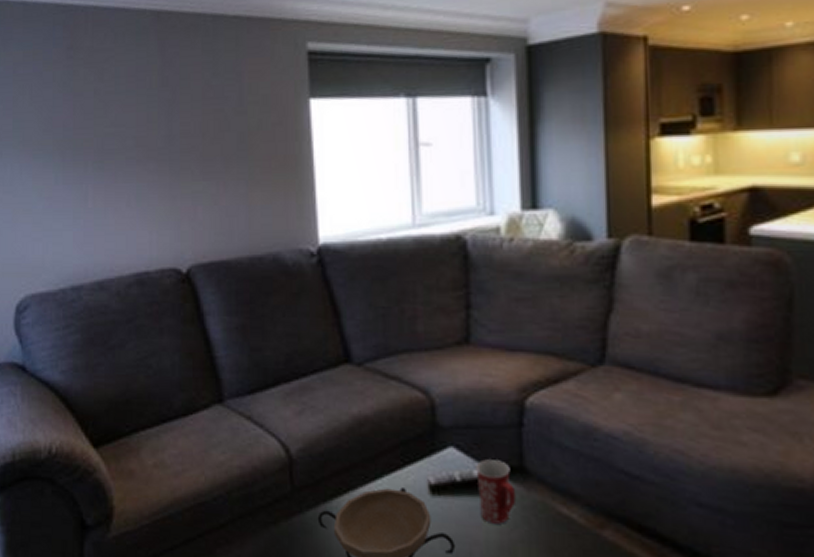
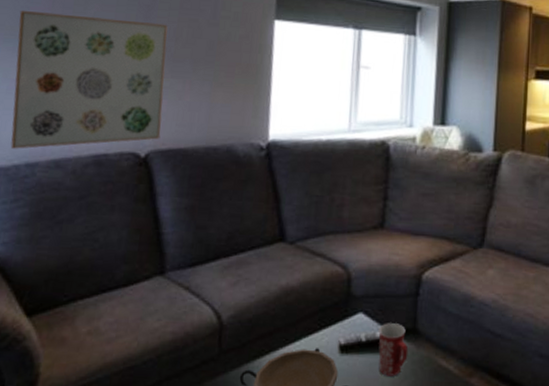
wall art: none [44,119,200,272] -> present [10,11,168,149]

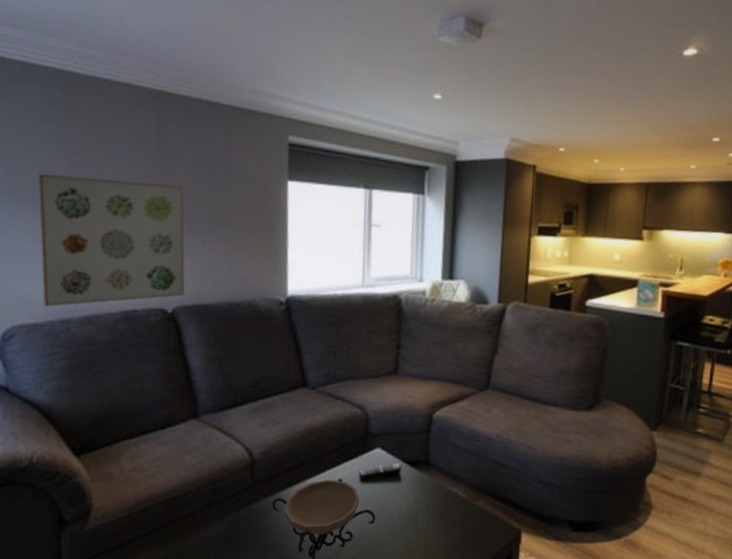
mug: present [378,323,409,376] -> none [395,456,422,501]

